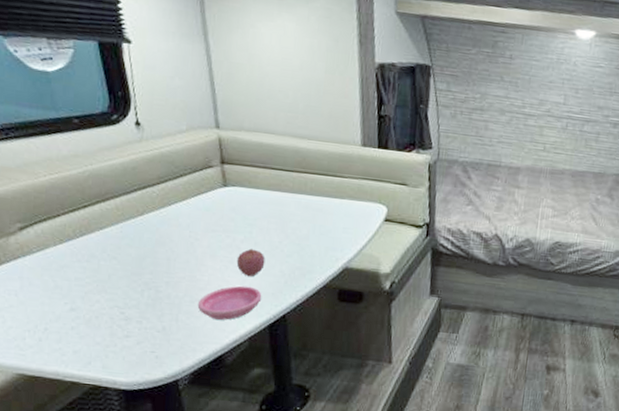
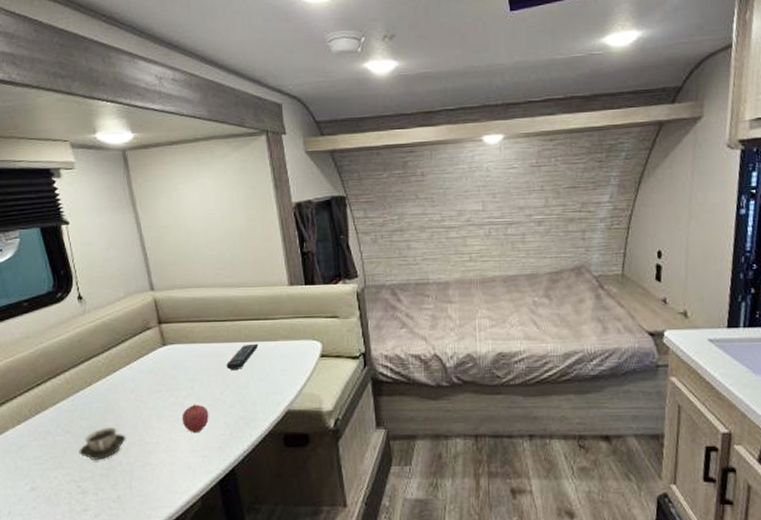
cup: none [125,259,177,290] -> present [79,427,126,460]
saucer: present [197,285,262,320] -> none [148,443,210,482]
remote control: none [288,198,324,221] -> present [226,343,259,370]

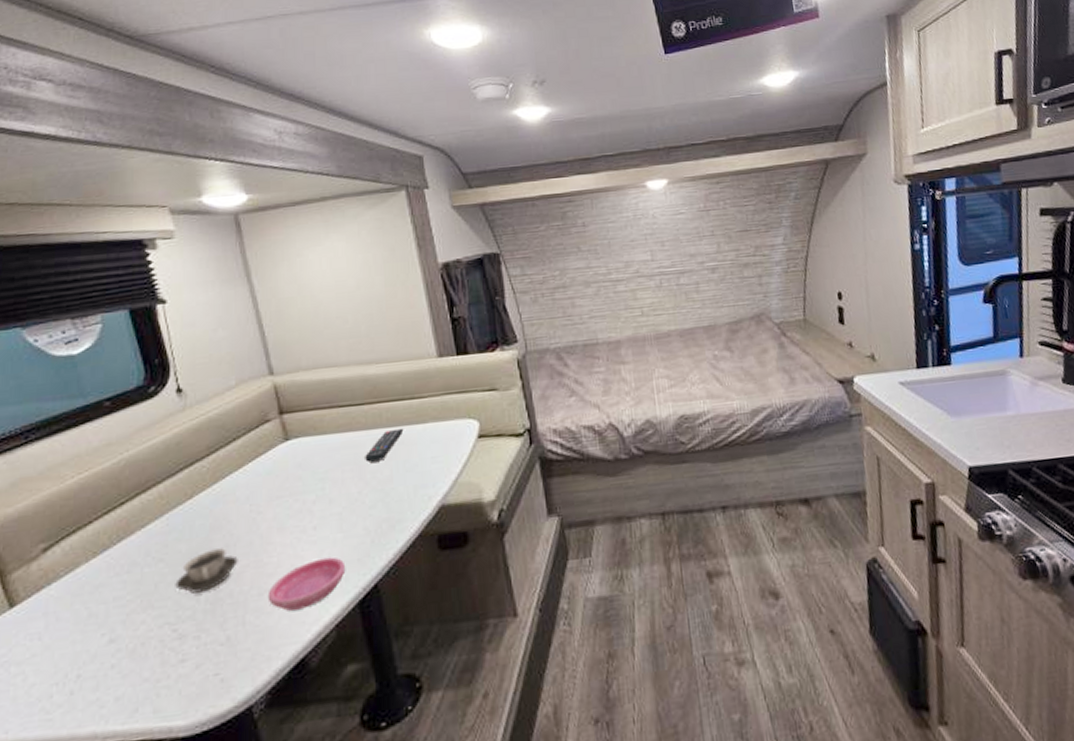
saucer: none [148,443,210,482] -> present [267,557,346,611]
fruit: present [182,404,209,434] -> none [310,508,345,546]

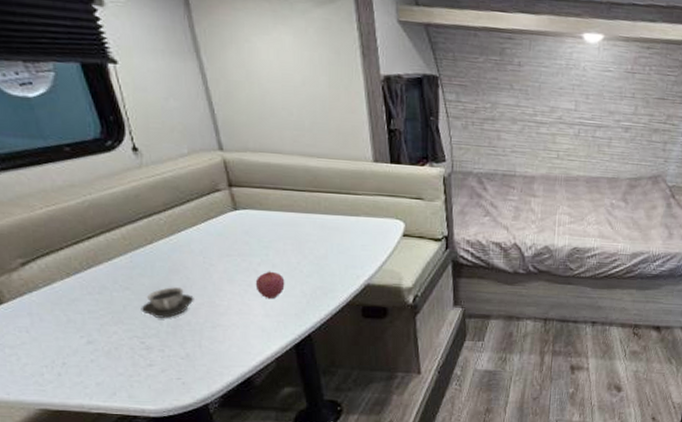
saucer: present [267,557,346,611] -> none [219,308,285,343]
fruit: none [310,508,345,546] -> present [255,271,285,299]
remote control: present [365,428,404,462] -> none [304,216,339,241]

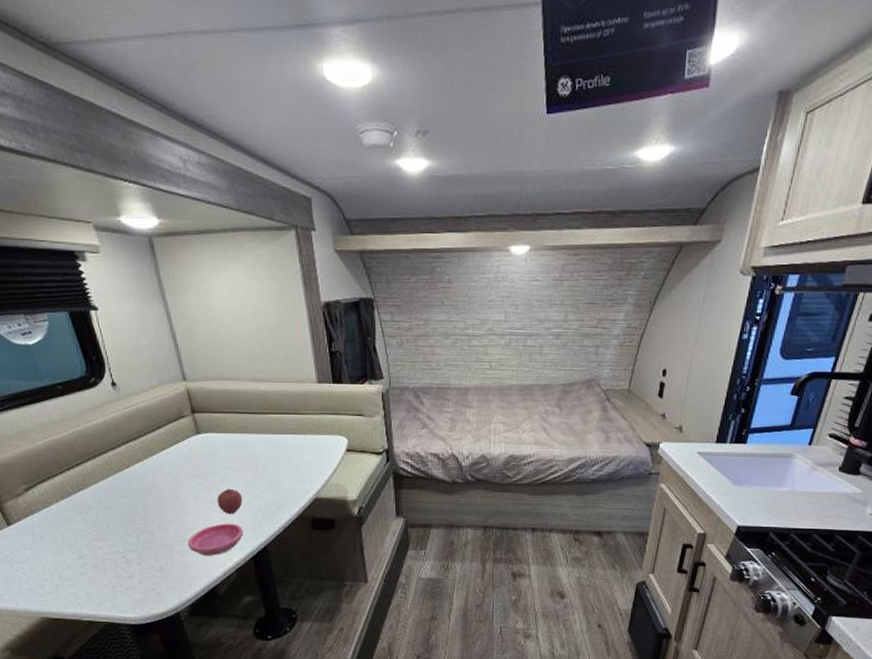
cup: present [141,287,194,318] -> none [121,506,165,534]
saucer: none [219,308,285,343] -> present [187,523,244,556]

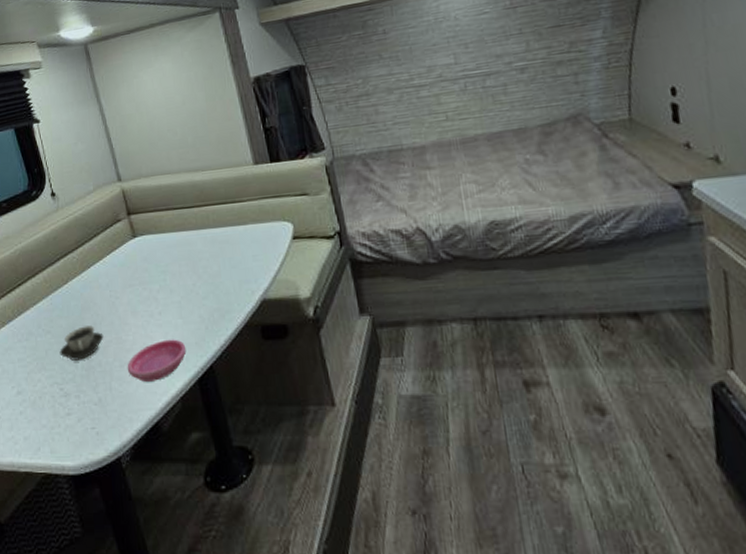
cup: none [121,506,165,534] -> present [59,325,104,361]
fruit: present [217,488,243,515] -> none [156,297,184,329]

